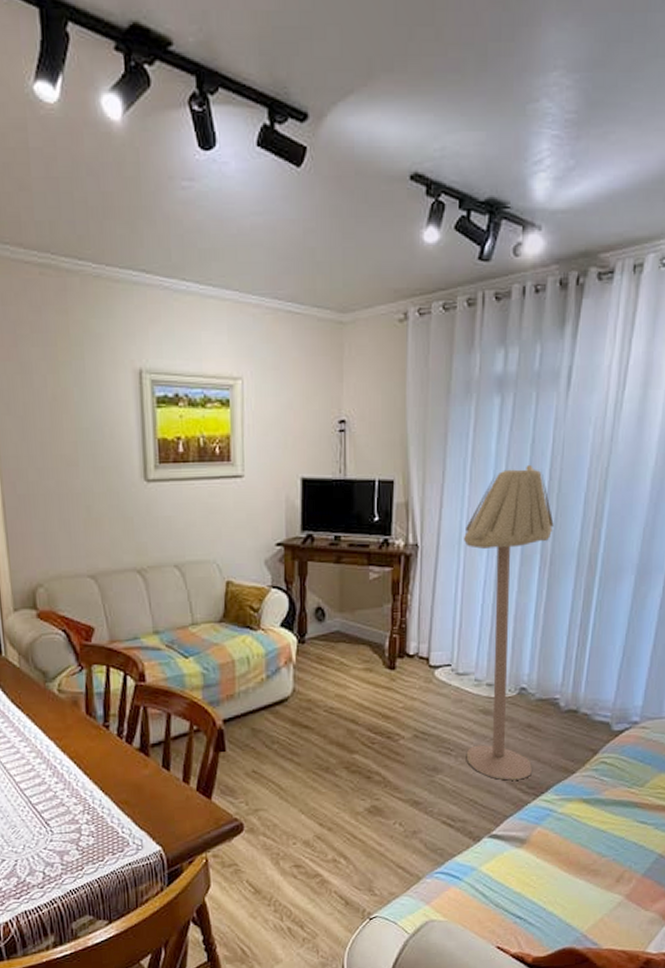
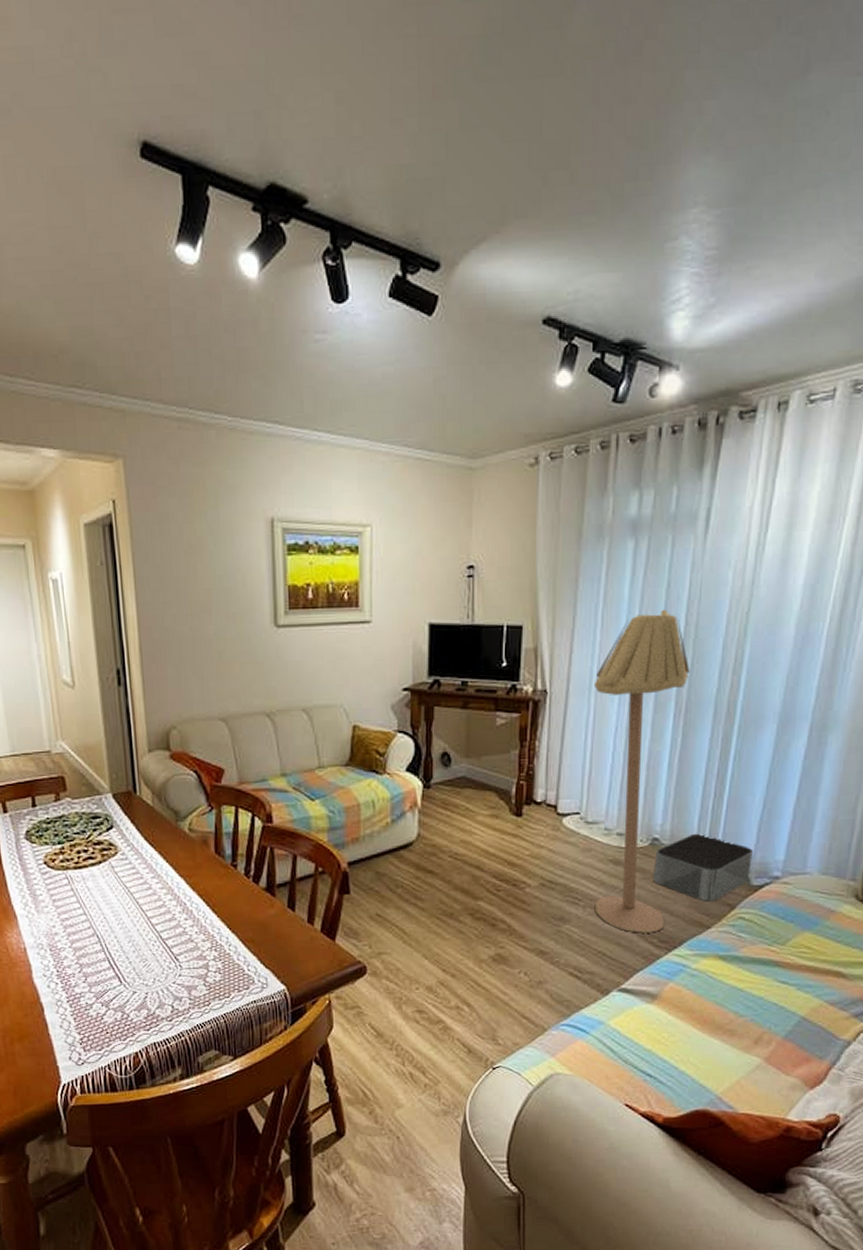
storage bin: none [520,682,613,748] -> present [652,833,753,902]

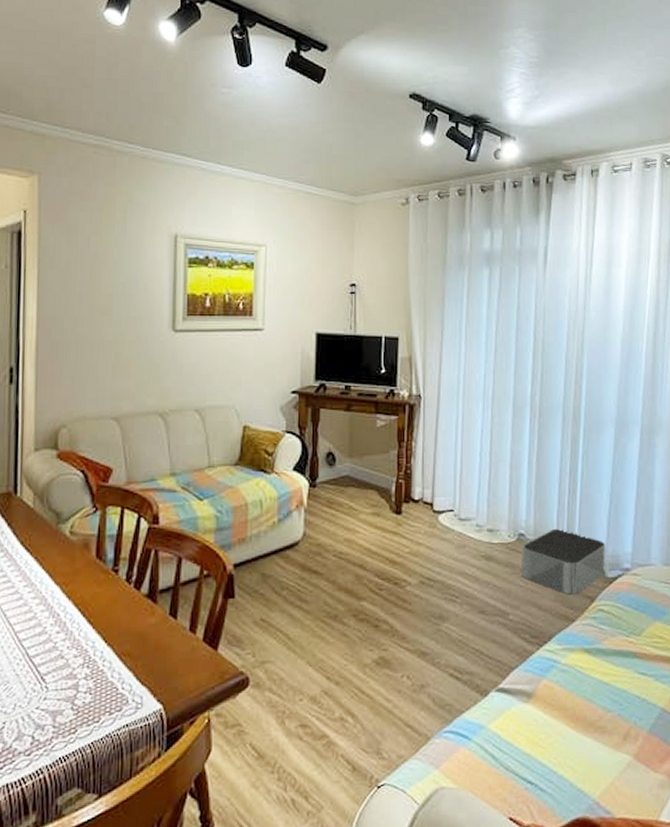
floor lamp: present [594,609,690,933] -> none [462,327,540,629]

